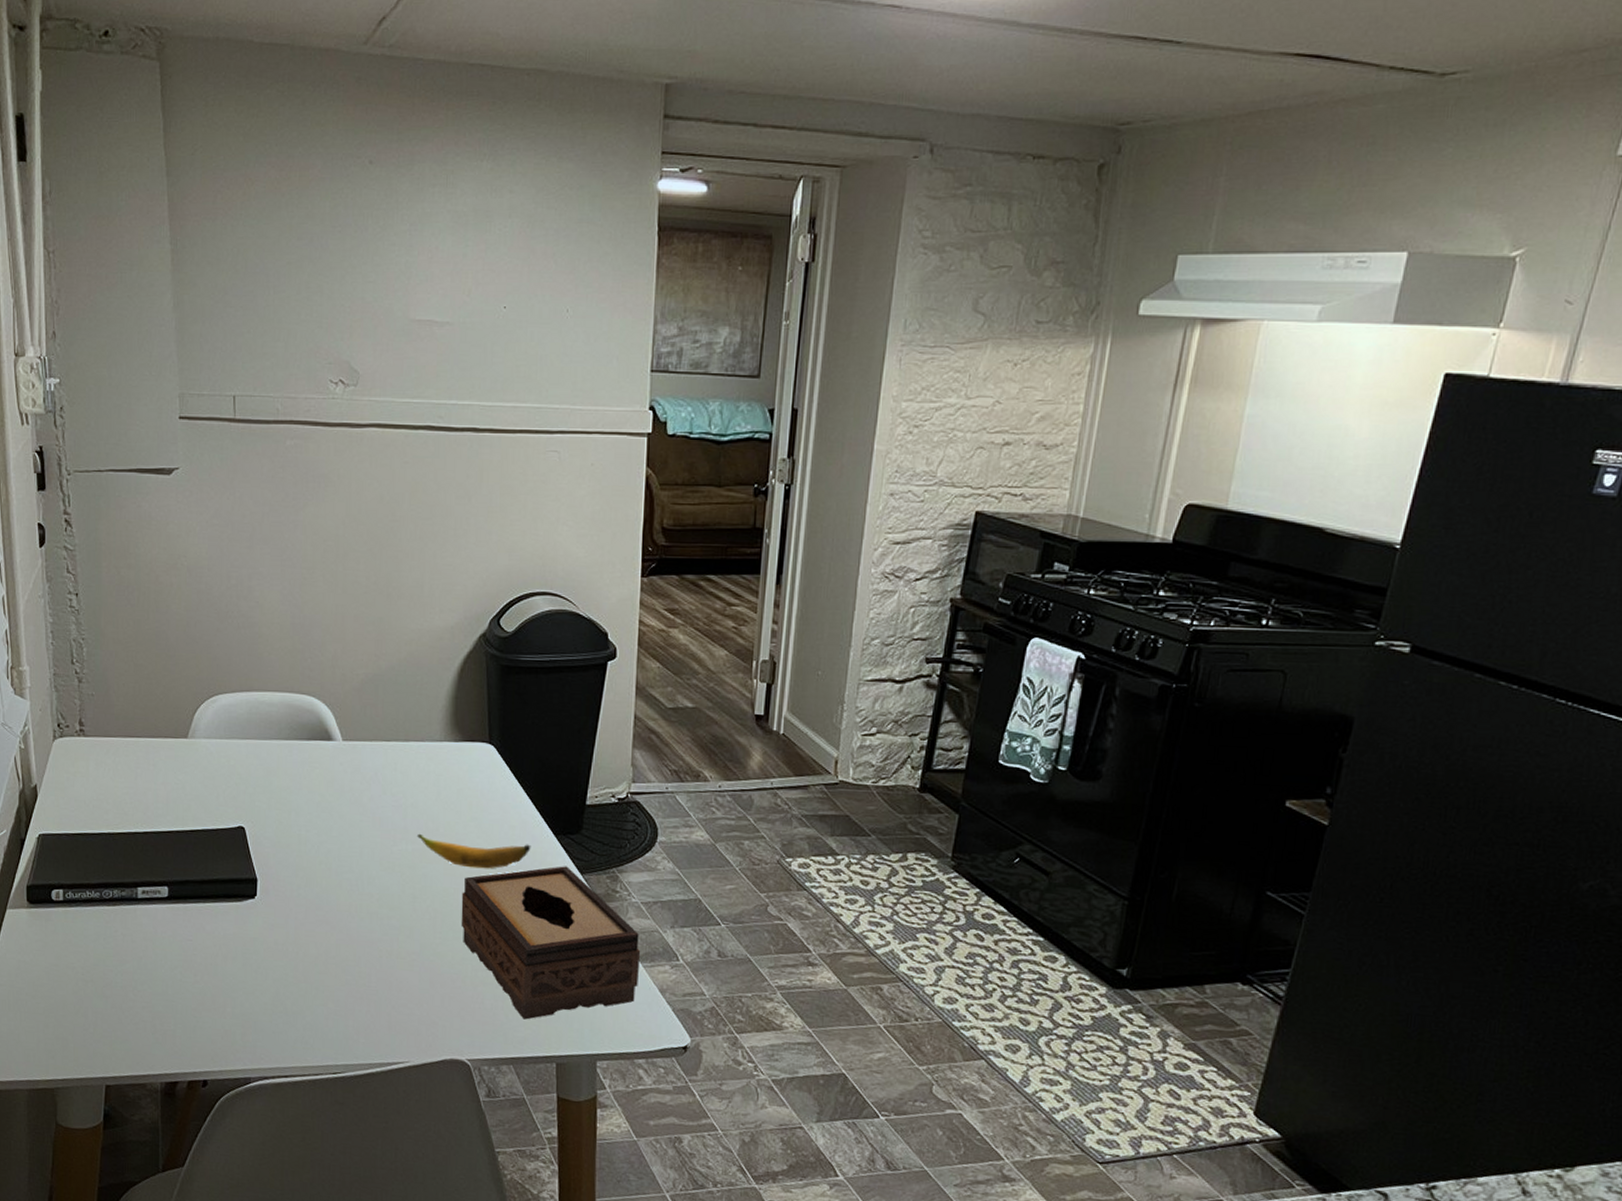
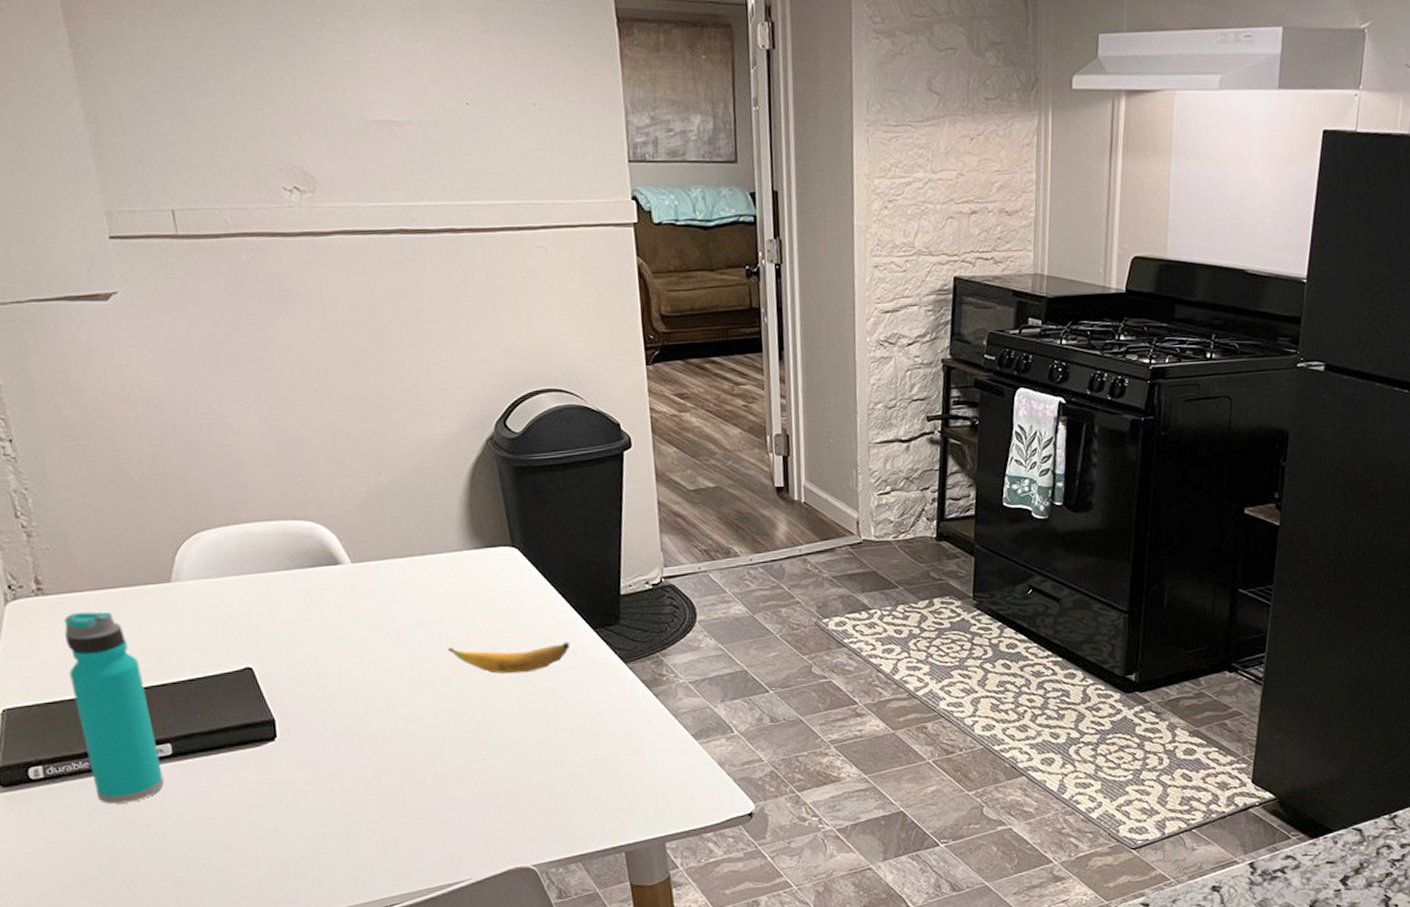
water bottle: none [95,756,158,935] -> present [63,611,164,804]
tissue box: present [461,866,641,1020] -> none [503,658,697,815]

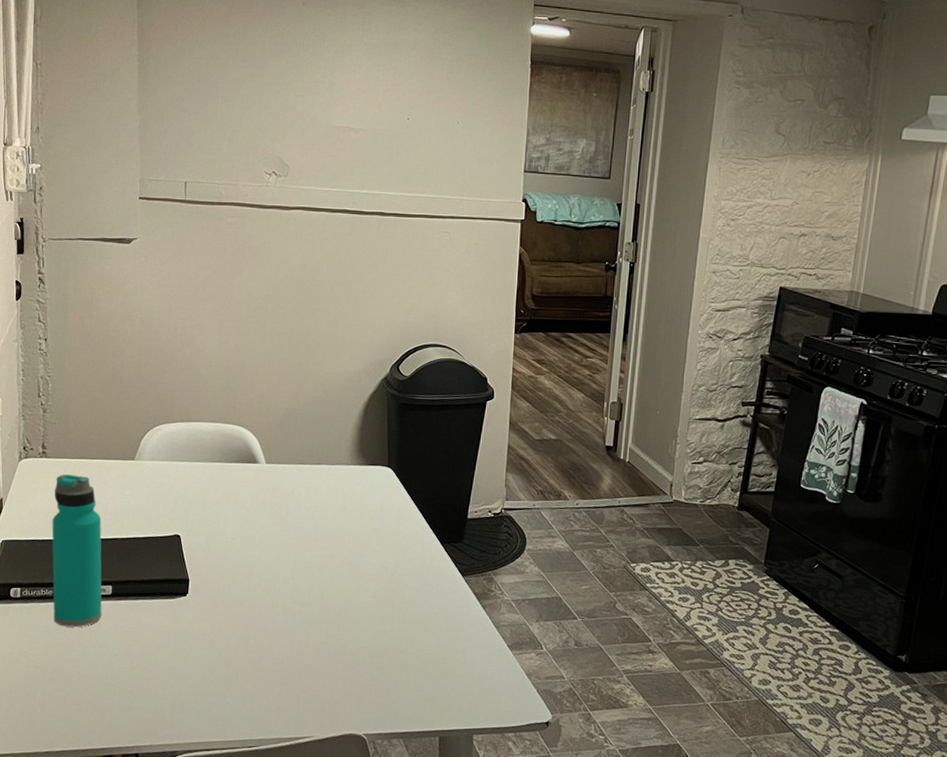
banana: present [447,642,571,674] -> none [325,541,422,572]

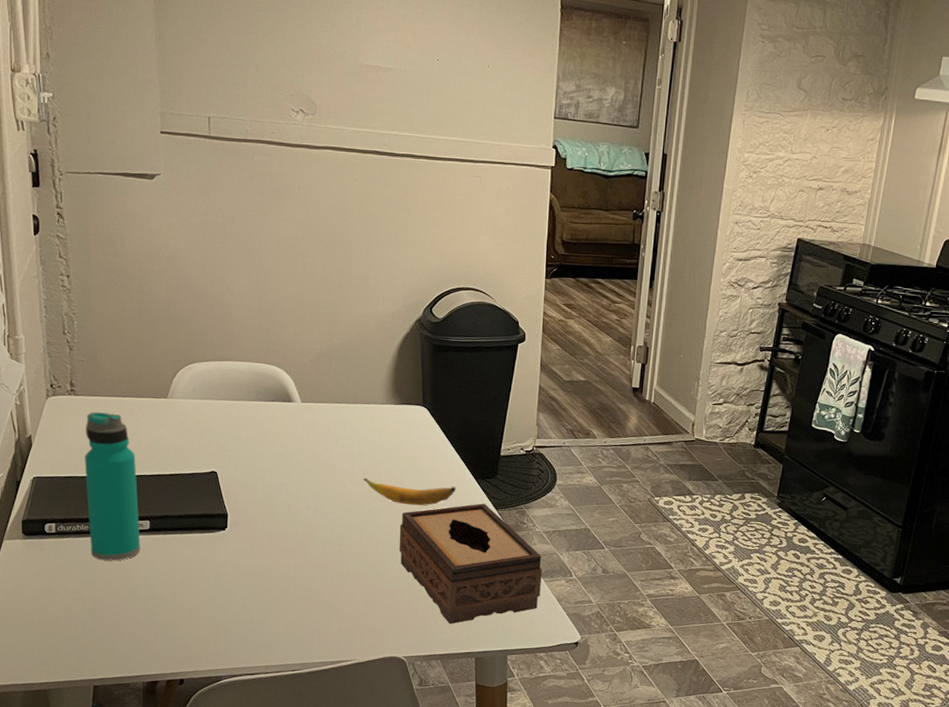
banana: none [325,541,422,572] -> present [363,477,456,506]
tissue box: none [361,569,511,700] -> present [399,503,543,624]

